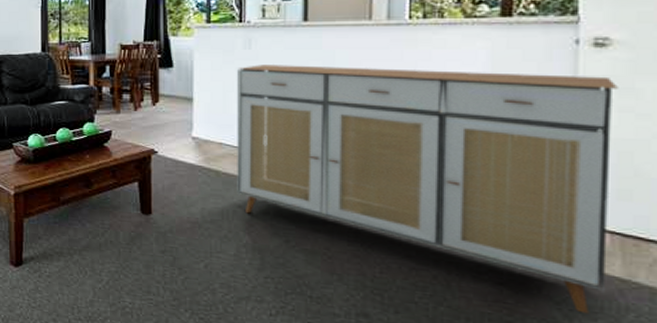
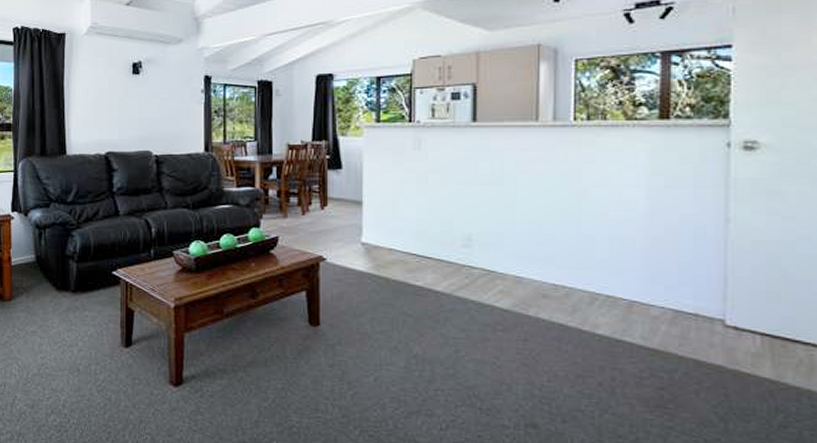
sideboard: present [236,65,618,314] -> none [406,166,766,417]

